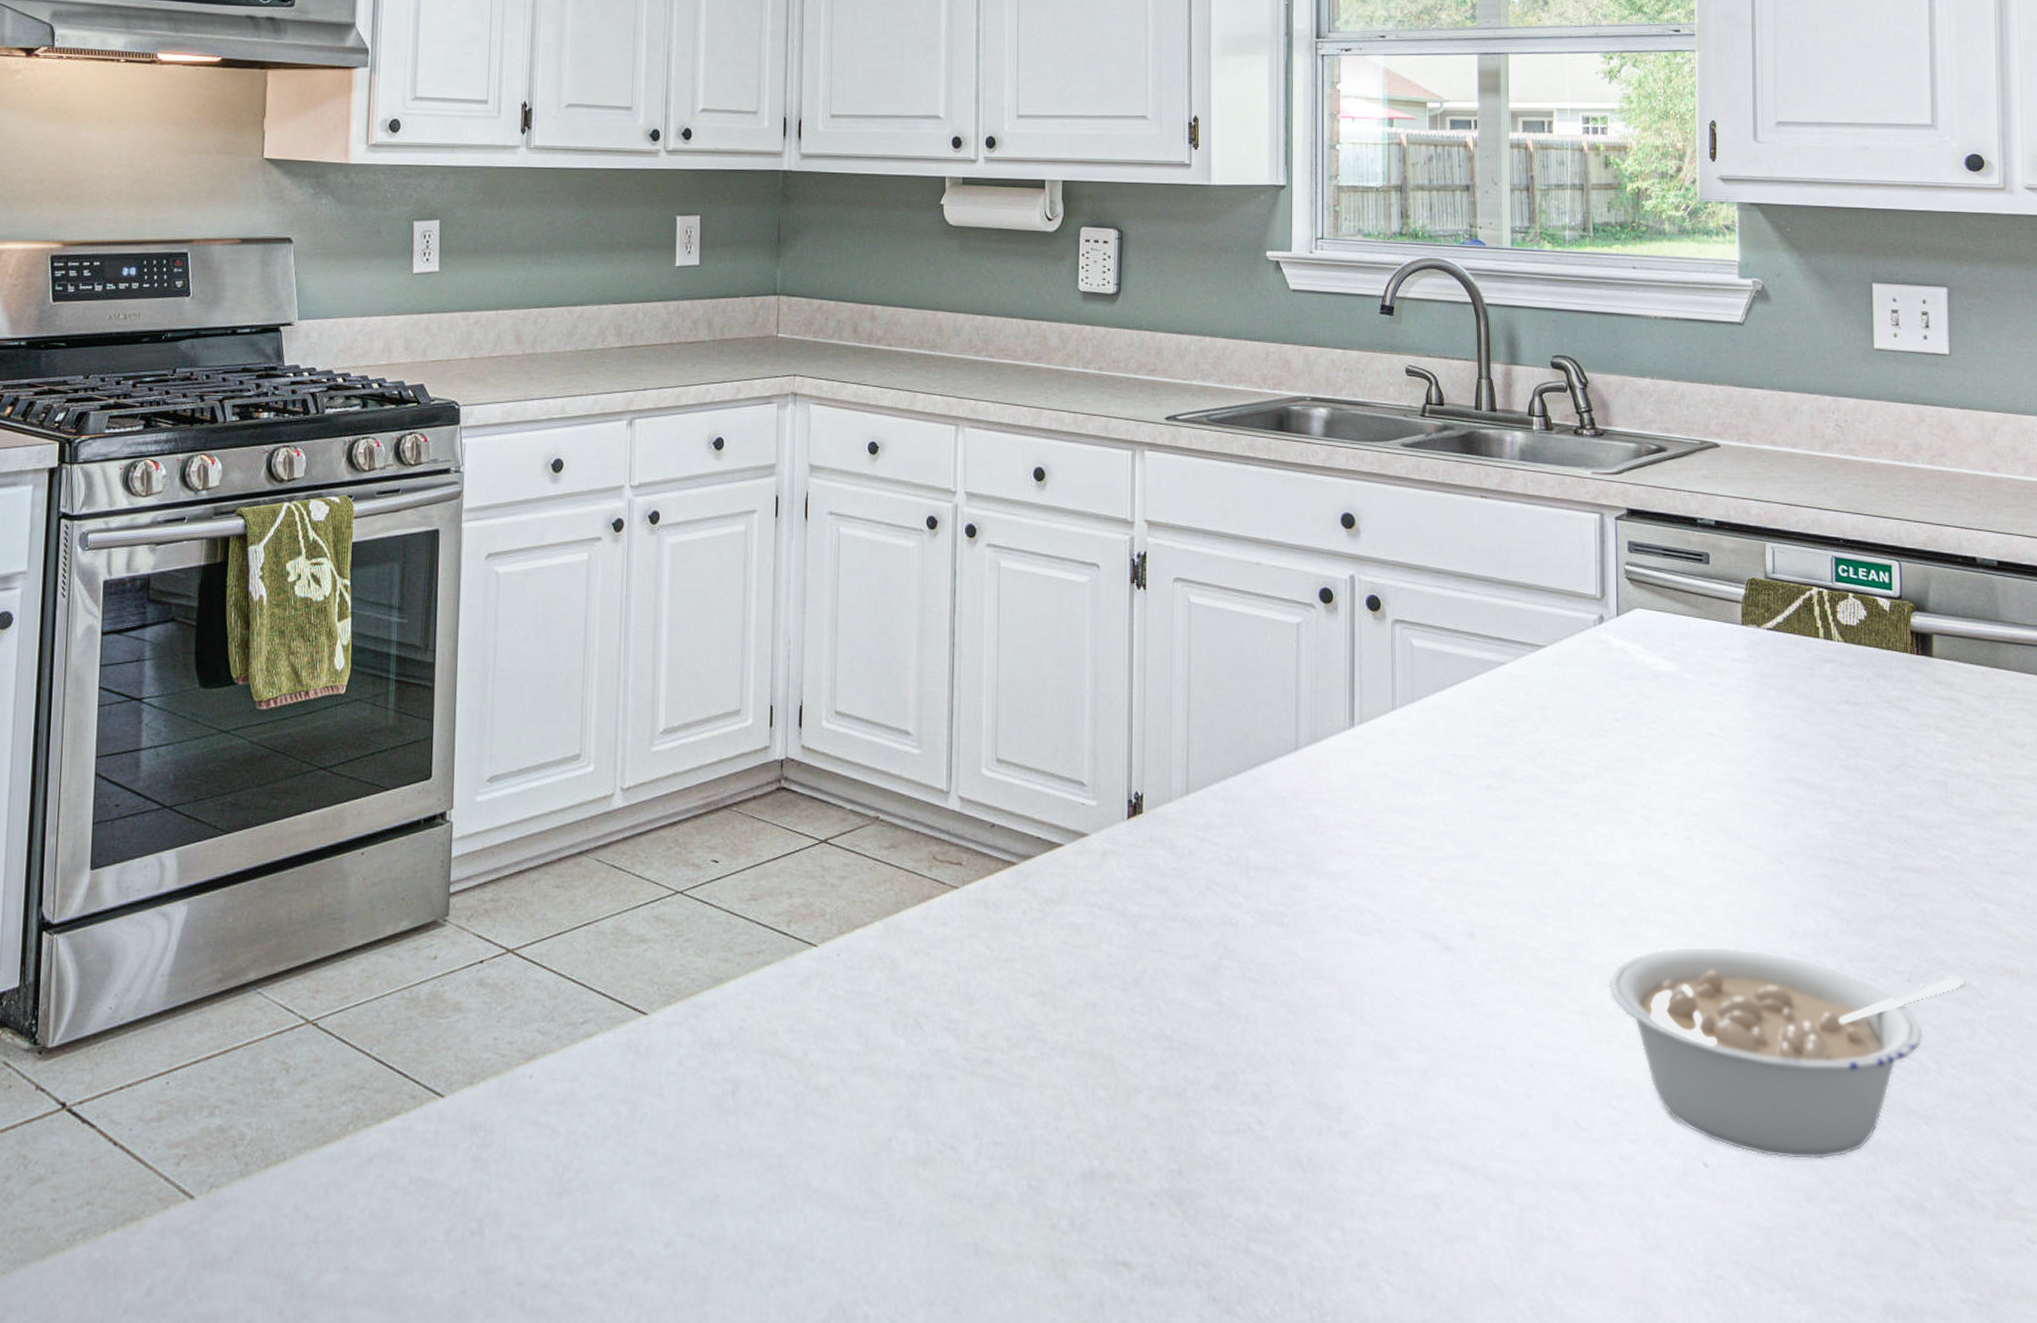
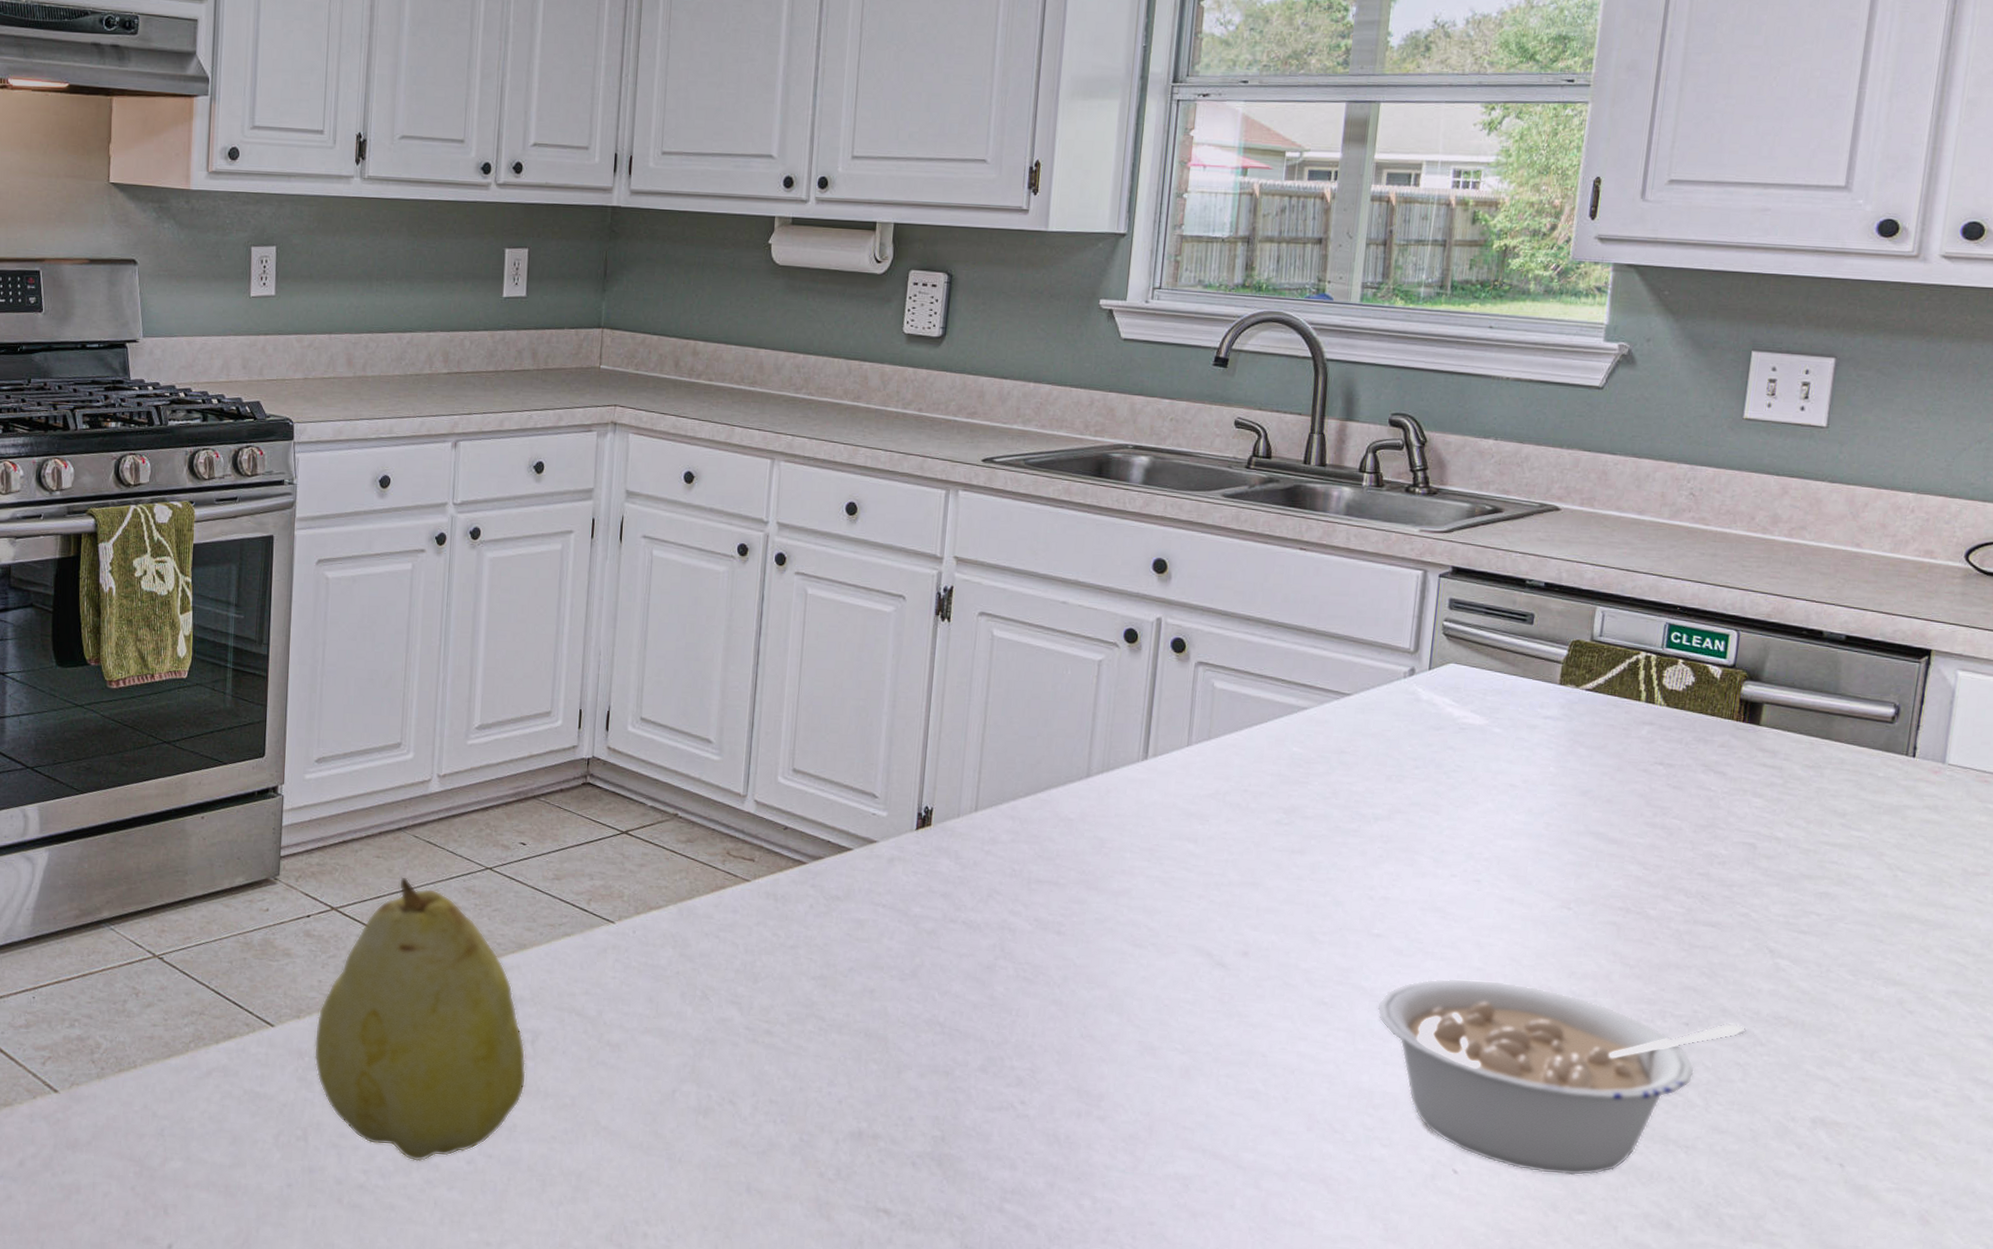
fruit: none [489,908,728,1249] -> present [314,877,527,1162]

